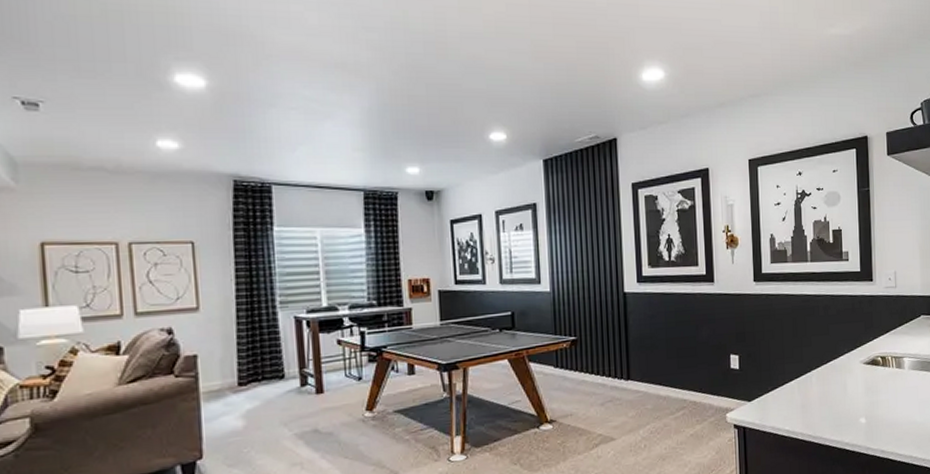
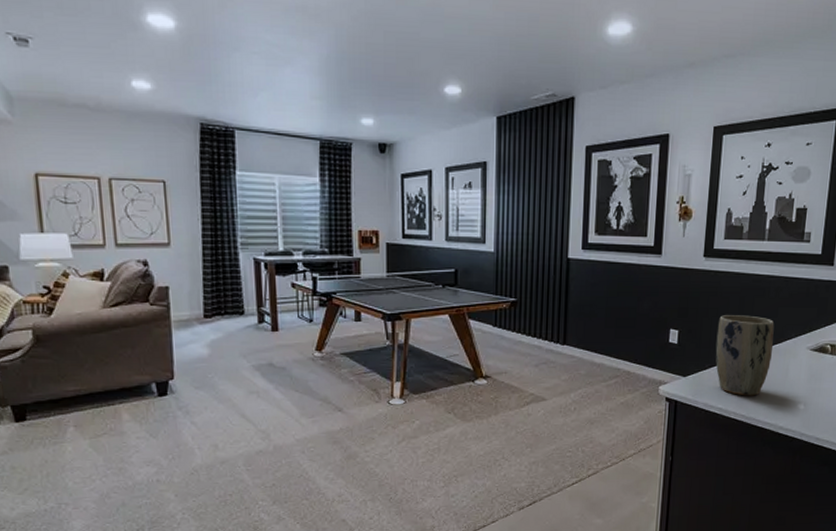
plant pot: none [775,335,829,416] -> present [715,315,775,396]

